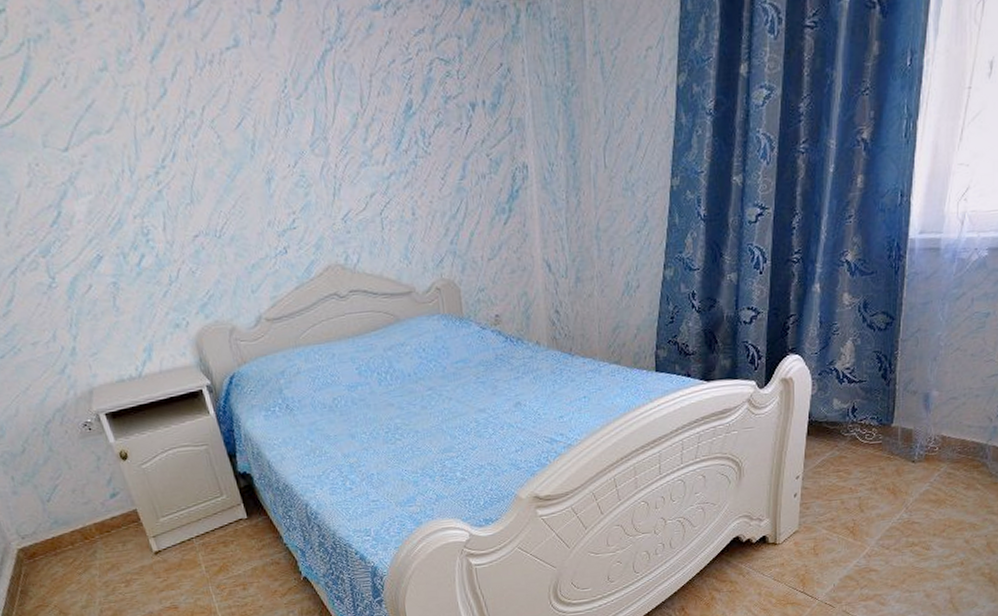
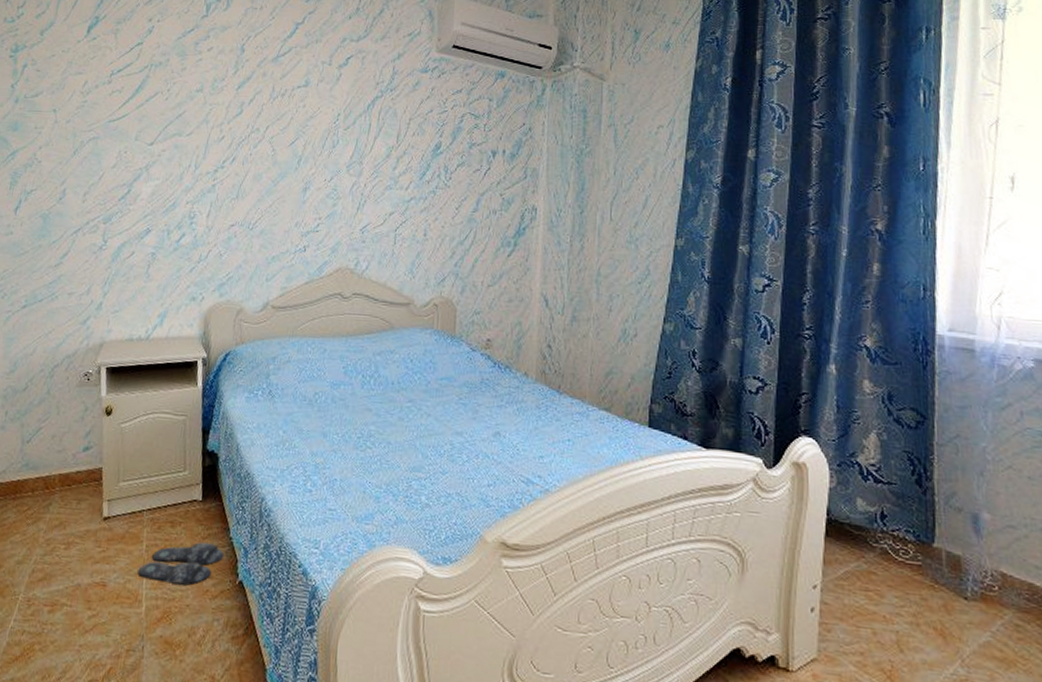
slippers: none [204,552,283,594] -> present [138,542,224,586]

